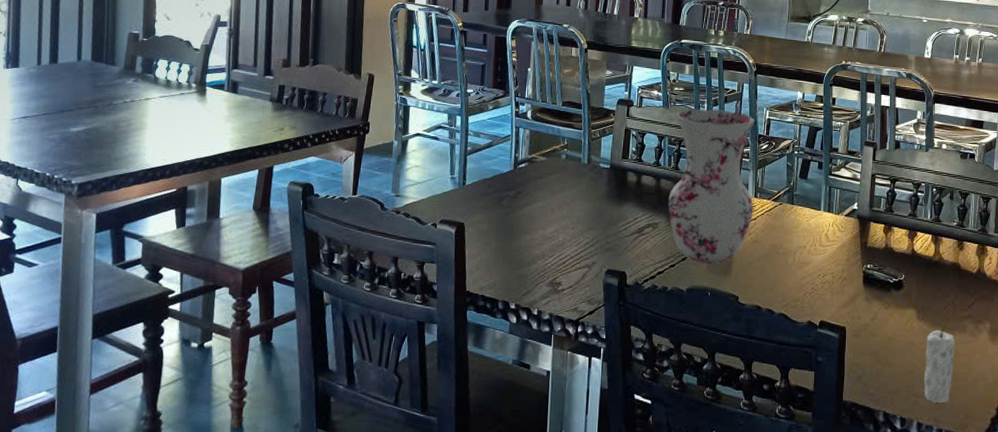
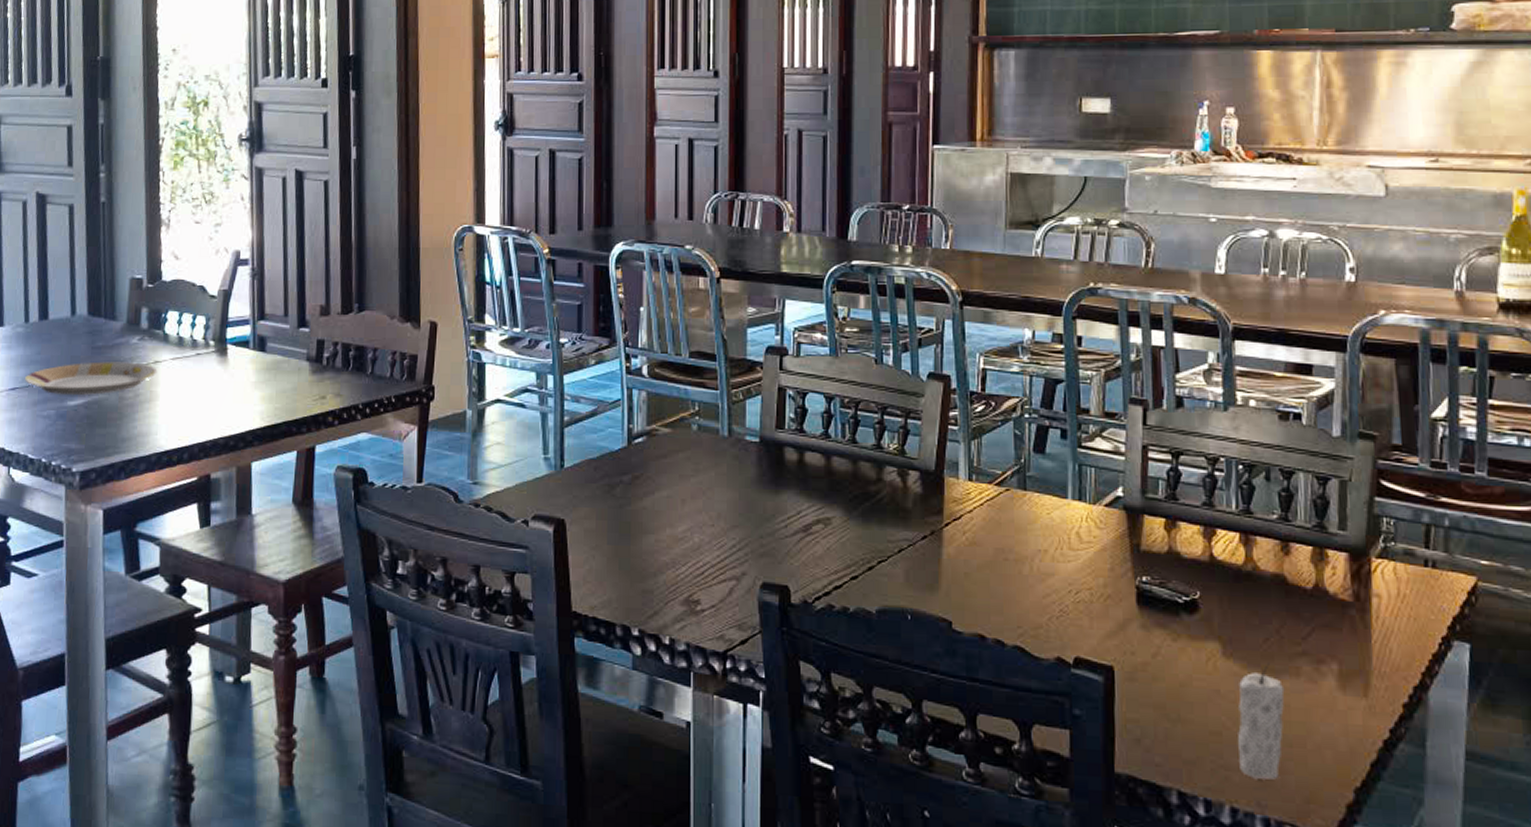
plate: none [35,97,148,123] -> present [25,361,158,395]
vase: present [668,109,755,265] -> none [844,356,967,576]

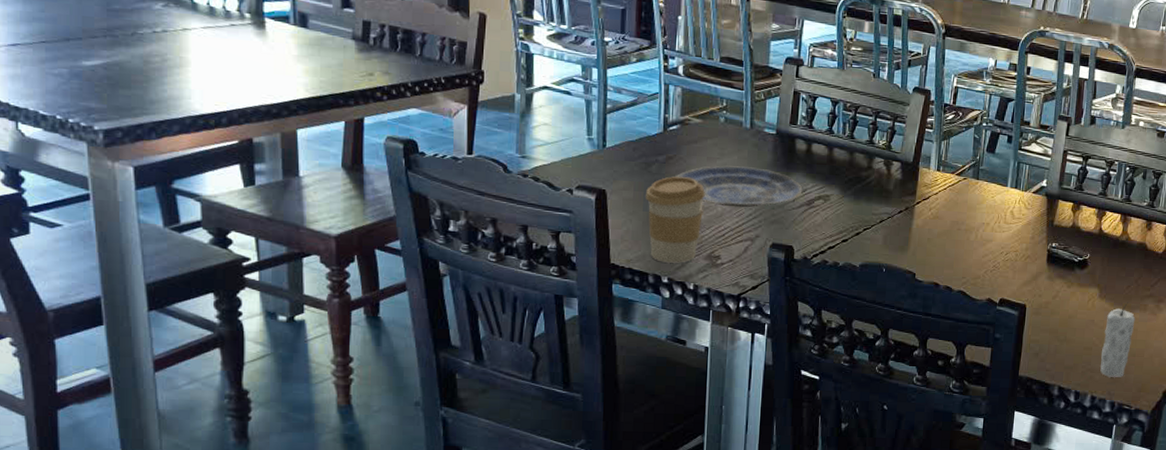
plate: present [25,361,158,395] -> none [28,24,187,57]
coffee cup: none [610,499,678,610] -> present [646,176,705,263]
plate: none [643,484,797,537] -> present [675,165,803,208]

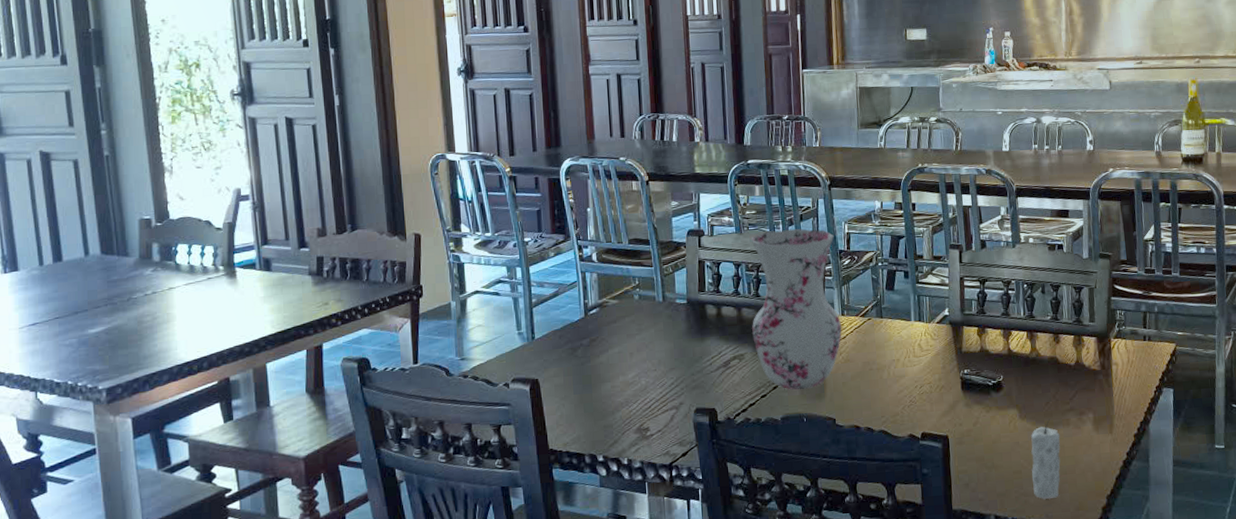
coffee cup: present [646,176,705,263] -> none [575,355,629,441]
plate: present [675,165,803,208] -> none [600,338,718,379]
vase: none [841,72,942,240] -> present [752,228,842,390]

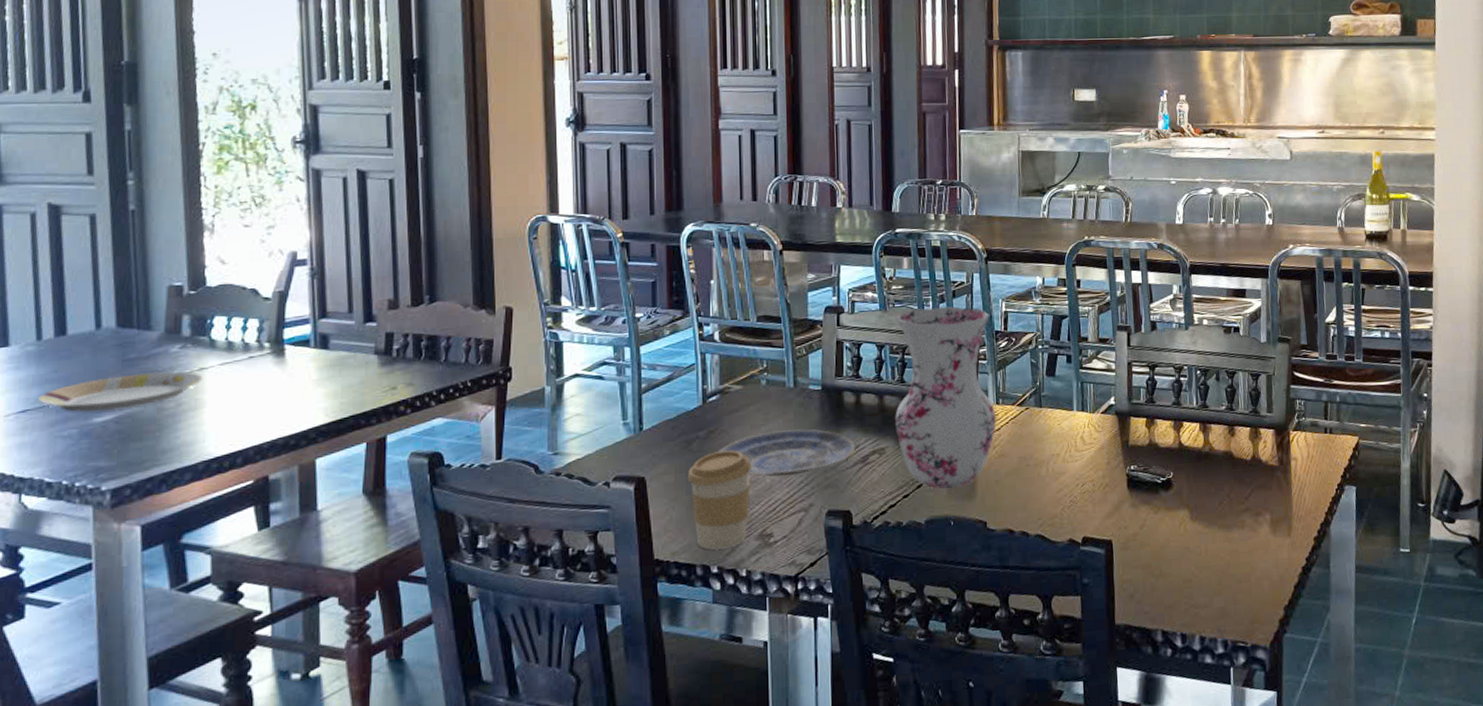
plate: none [45,290,172,325] -> present [38,371,203,412]
coffee cup: none [575,355,629,441] -> present [688,449,751,550]
plate: none [600,338,718,379] -> present [718,429,855,477]
candle: present [1031,418,1060,499] -> none [1203,520,1235,611]

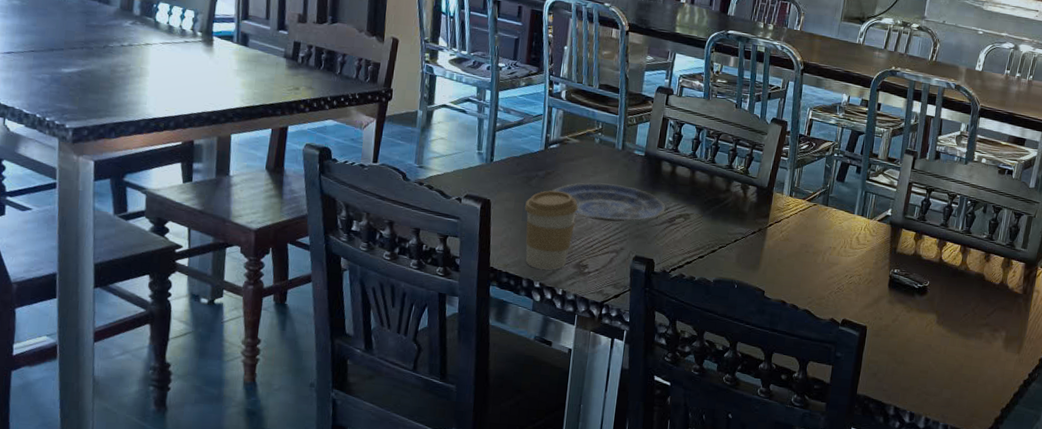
plate: present [38,371,203,412] -> none [20,37,148,66]
vase: present [895,305,996,489] -> none [701,102,798,259]

